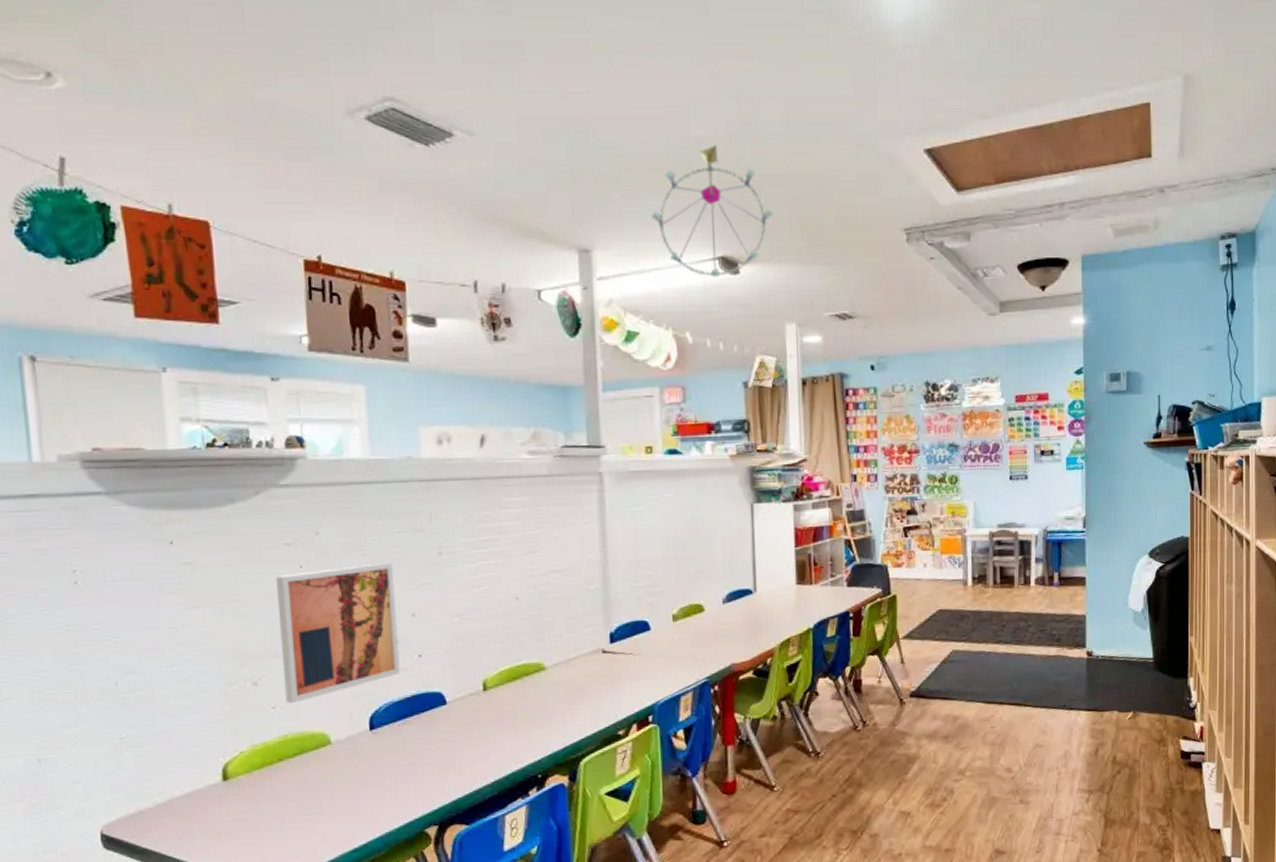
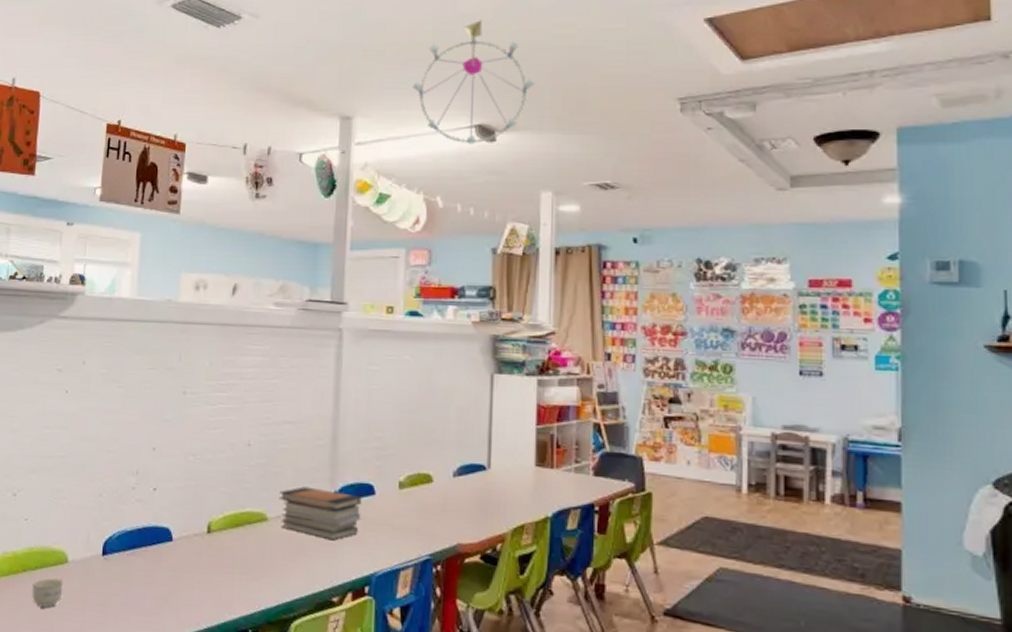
wall art: present [276,562,400,704] -> none [36,395,142,519]
cup: none [293,760,330,793] -> present [31,577,64,607]
book stack: none [554,631,639,679] -> present [279,486,362,541]

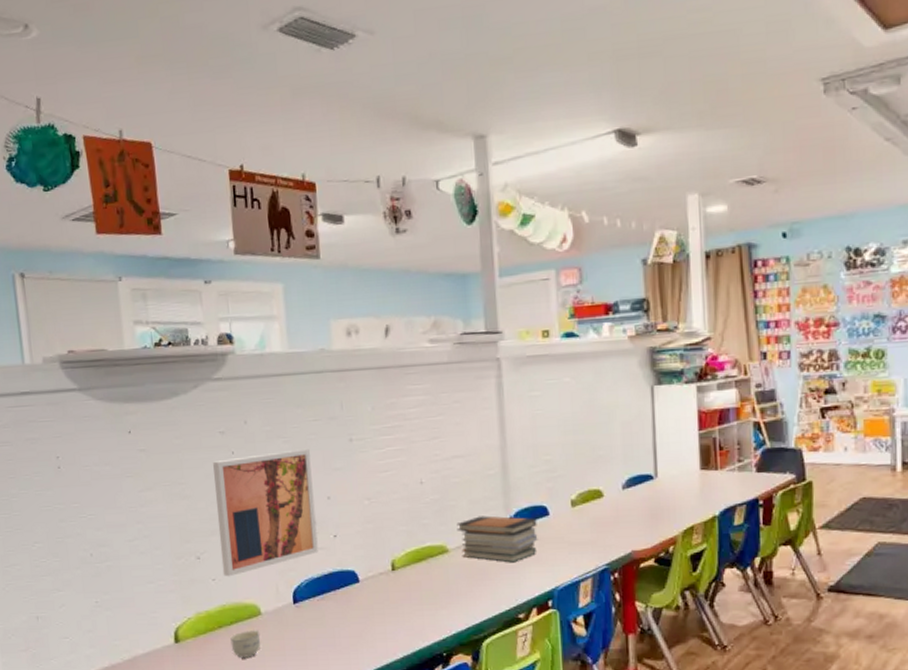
wall art: none [36,395,142,519] -> present [213,448,318,577]
ceiling mobile: present [413,20,534,144] -> none [546,12,672,152]

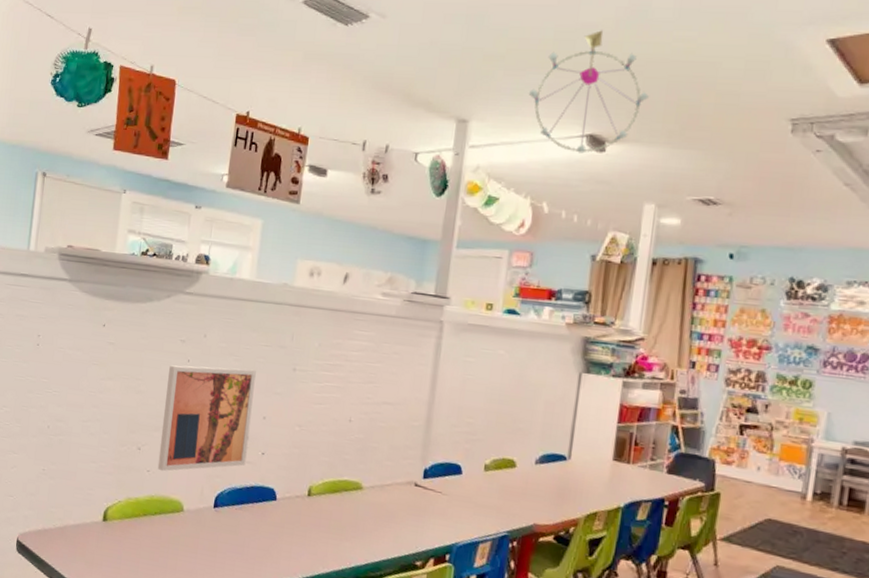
cup: present [230,629,261,658] -> none [150,523,179,548]
book stack: present [456,515,538,563] -> none [374,462,450,512]
ceiling mobile: none [546,12,672,152] -> present [529,30,649,154]

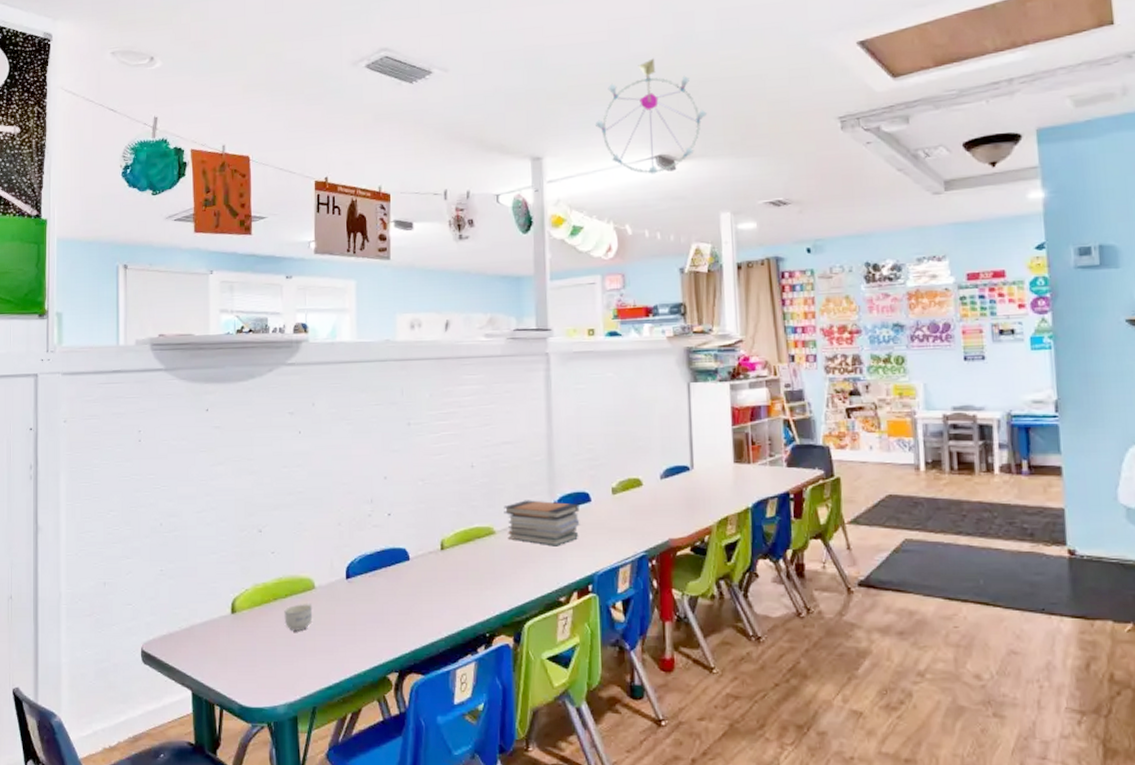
cup: none [150,523,179,548] -> present [284,603,313,631]
wall art: present [157,365,256,472] -> none [280,431,373,551]
book stack: none [374,462,450,512] -> present [504,500,580,547]

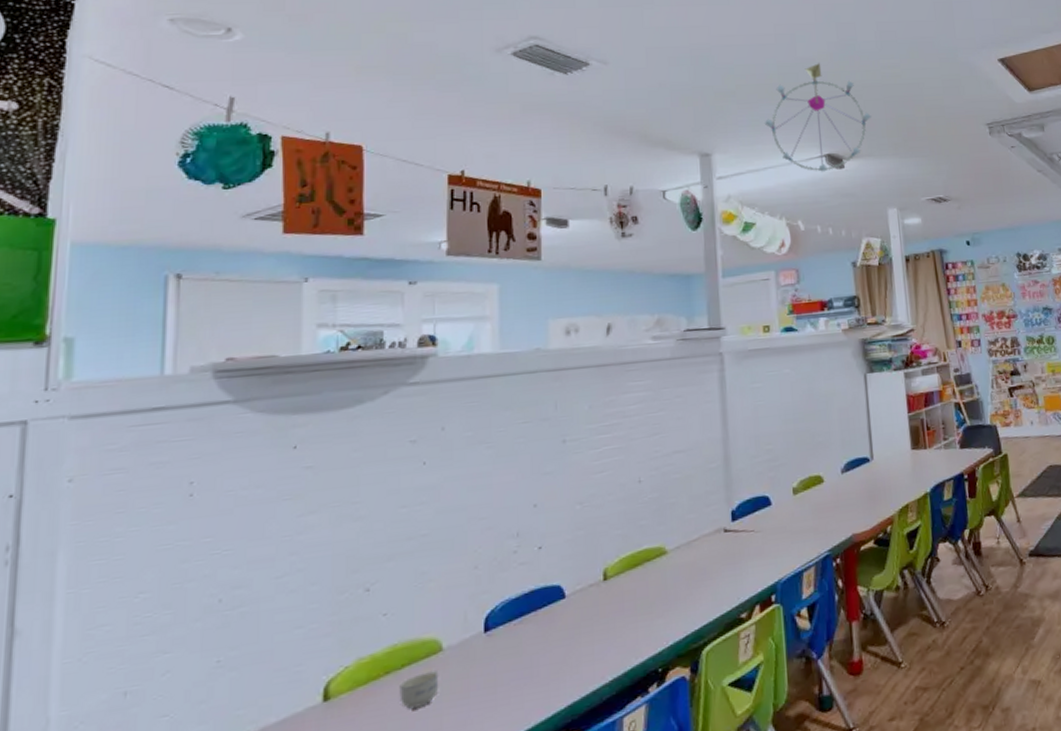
book stack: present [504,500,580,547] -> none [676,509,761,559]

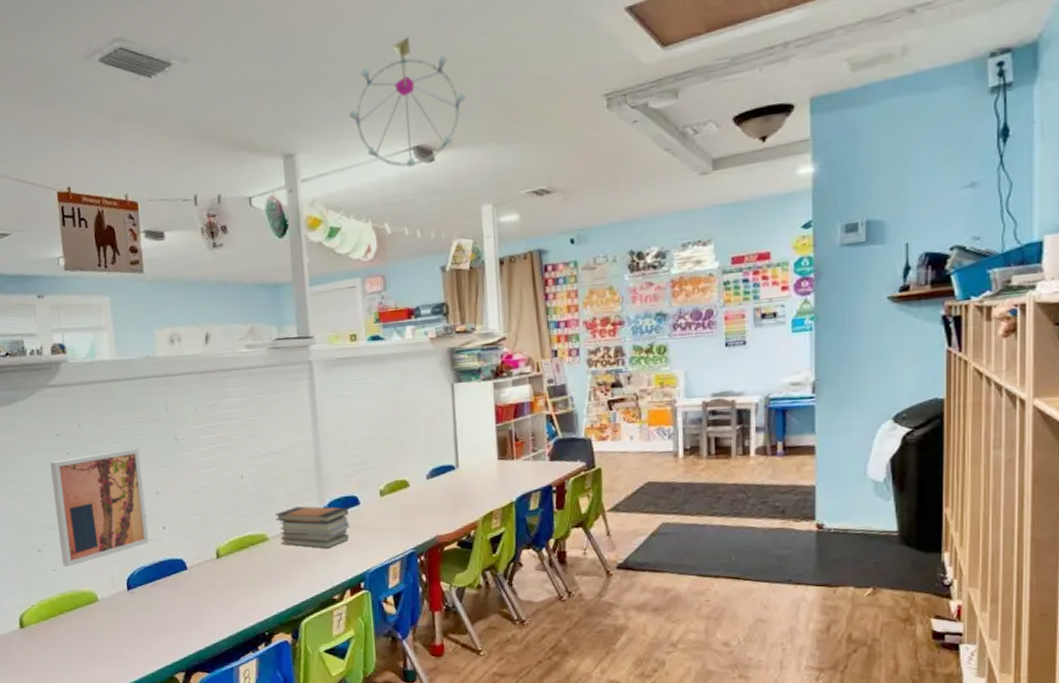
wall art: none [397,453,519,609] -> present [50,448,149,567]
cup: present [399,669,439,709] -> none [70,614,99,640]
book stack: none [676,509,761,559] -> present [275,506,350,549]

